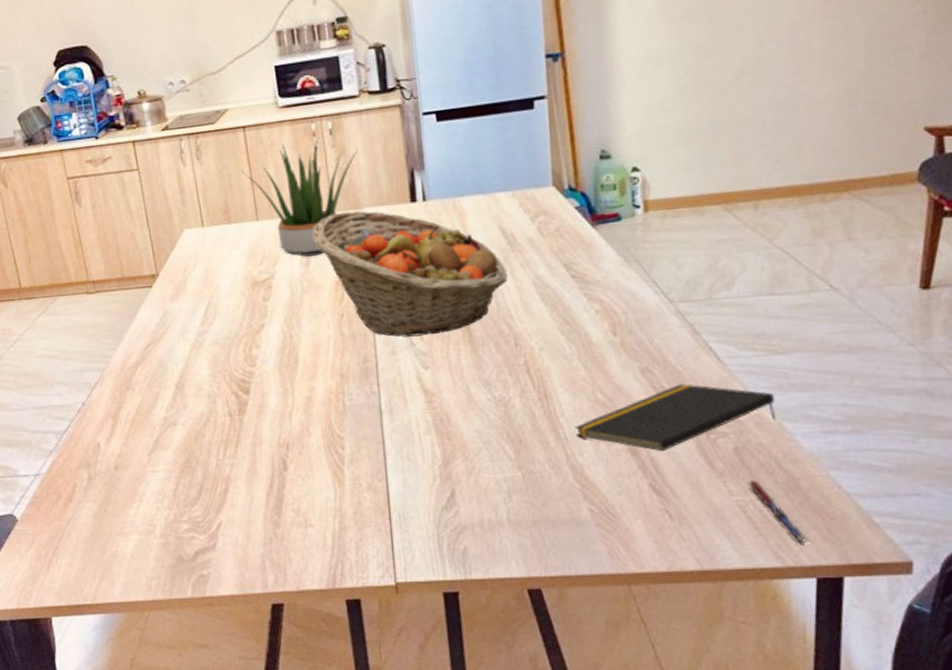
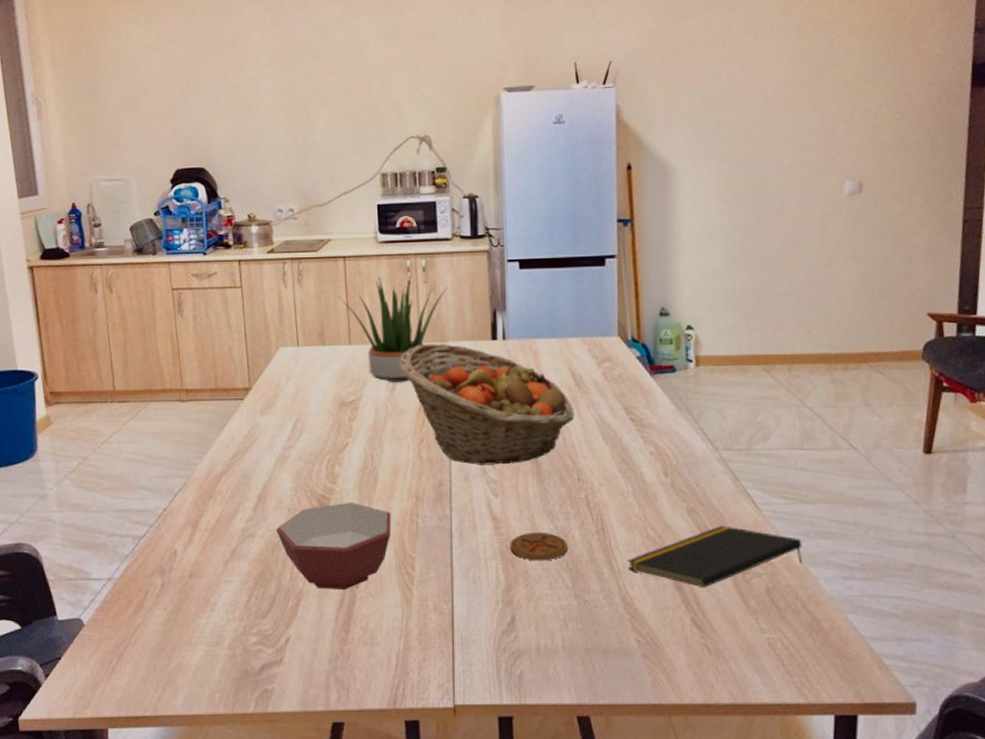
bowl: none [198,384,317,474] -> present [276,502,392,589]
coaster: none [445,402,508,434] -> present [510,531,568,561]
pen: present [748,480,811,543] -> none [777,619,830,681]

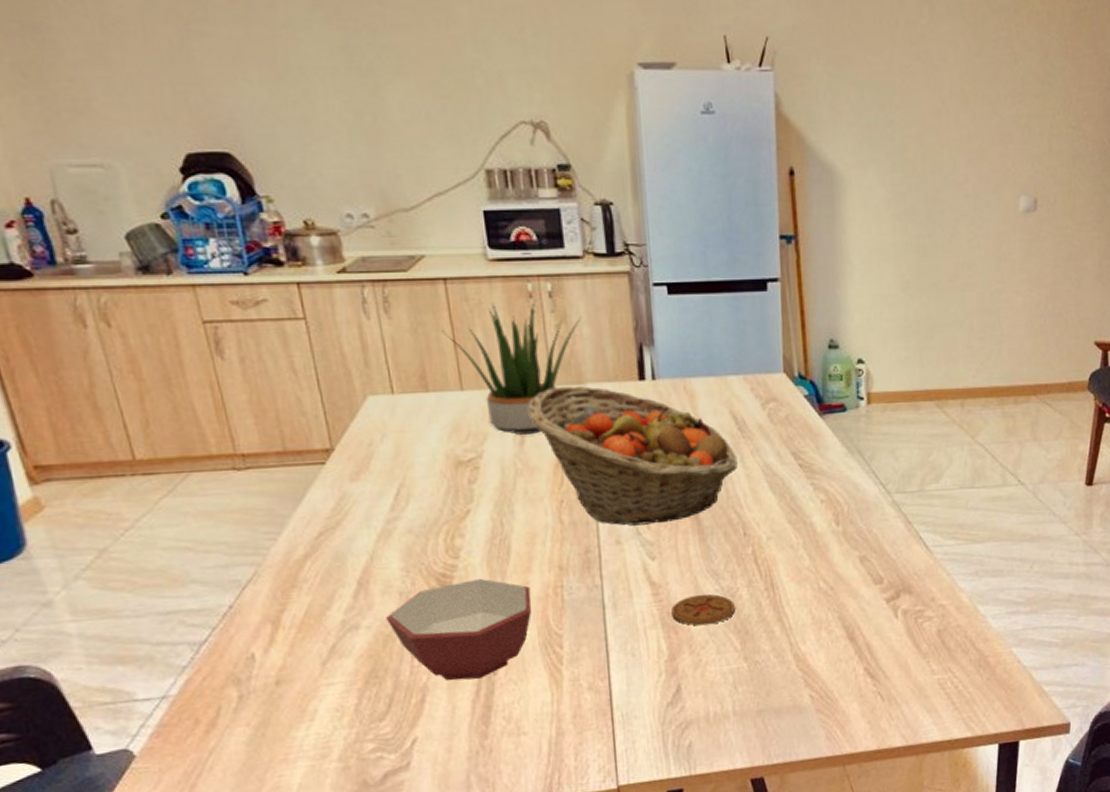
notepad: present [627,525,803,588] -> none [798,571,973,637]

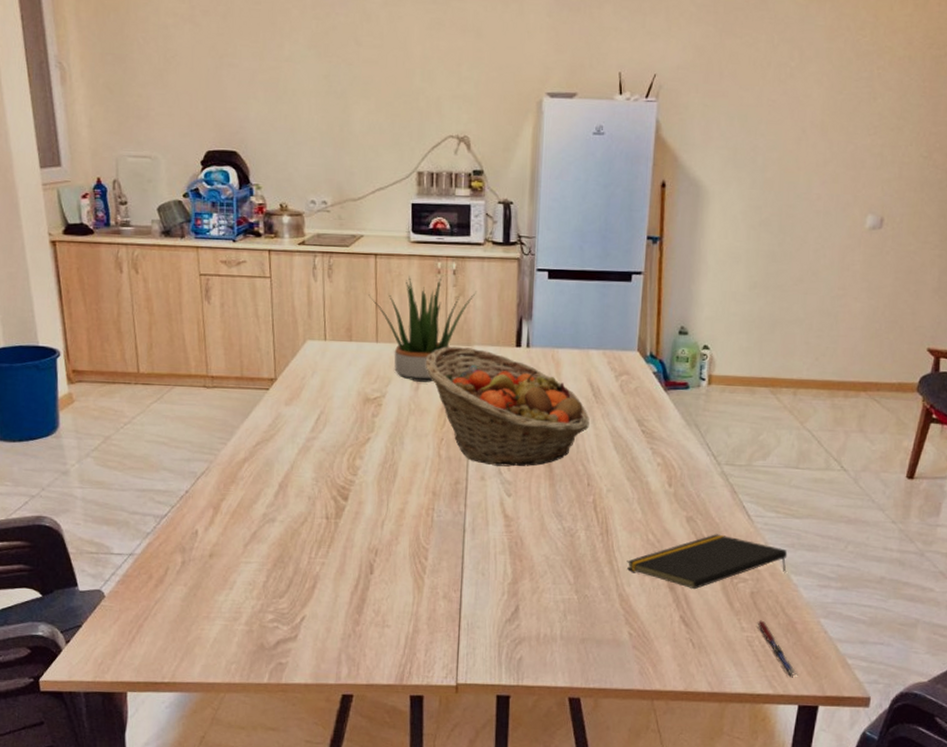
bowl: present [386,578,532,681] -> none [296,493,408,575]
coaster: present [671,594,735,626] -> none [519,531,573,558]
notepad: none [798,571,973,637] -> present [626,534,788,590]
pen: none [947,659,995,714] -> present [757,620,798,676]

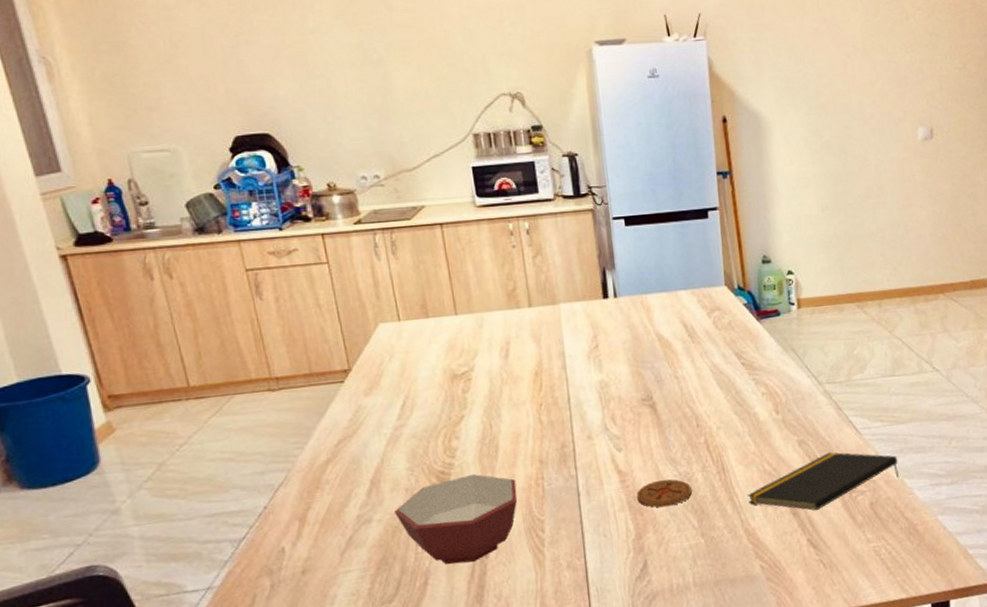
bowl: none [296,493,408,575] -> present [395,474,518,565]
potted plant: present [368,276,476,382] -> none [440,238,554,350]
fruit basket: present [425,346,590,467] -> none [511,306,689,423]
coaster: none [519,531,573,558] -> present [637,479,692,508]
pen: present [757,620,798,676] -> none [881,528,927,577]

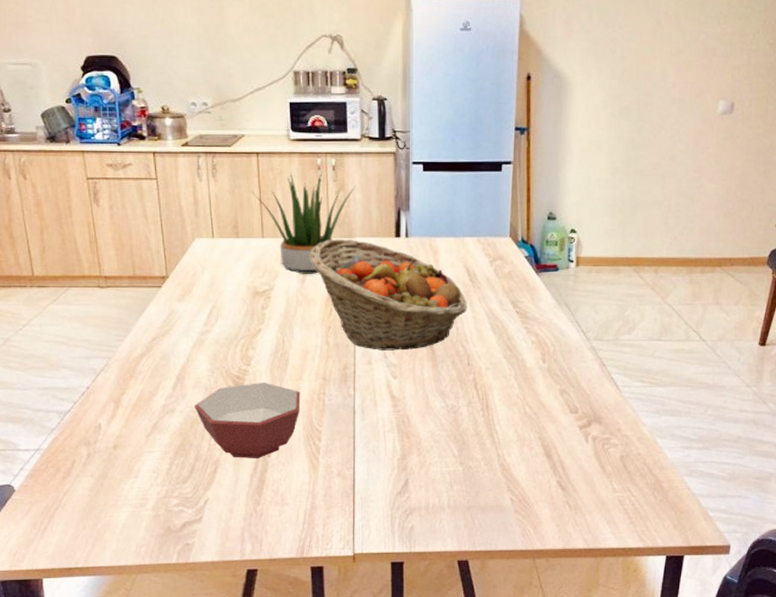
potted plant: none [440,238,554,350] -> present [252,172,356,274]
fruit basket: none [511,306,689,423] -> present [310,239,467,351]
coaster: present [637,479,692,508] -> none [406,409,456,434]
notepad: present [747,452,900,511] -> none [506,404,653,456]

